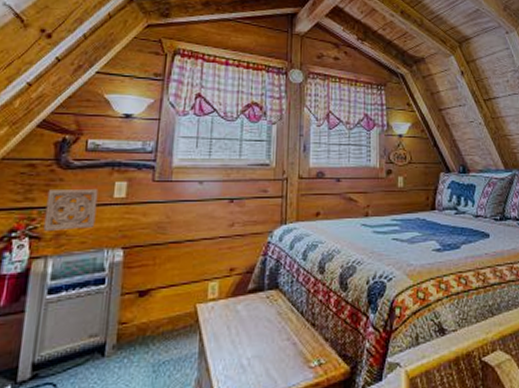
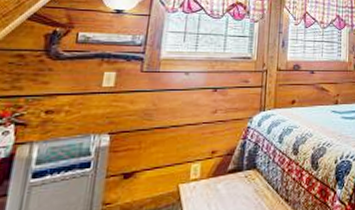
wall ornament: present [43,188,99,231] -> none [29,78,88,118]

